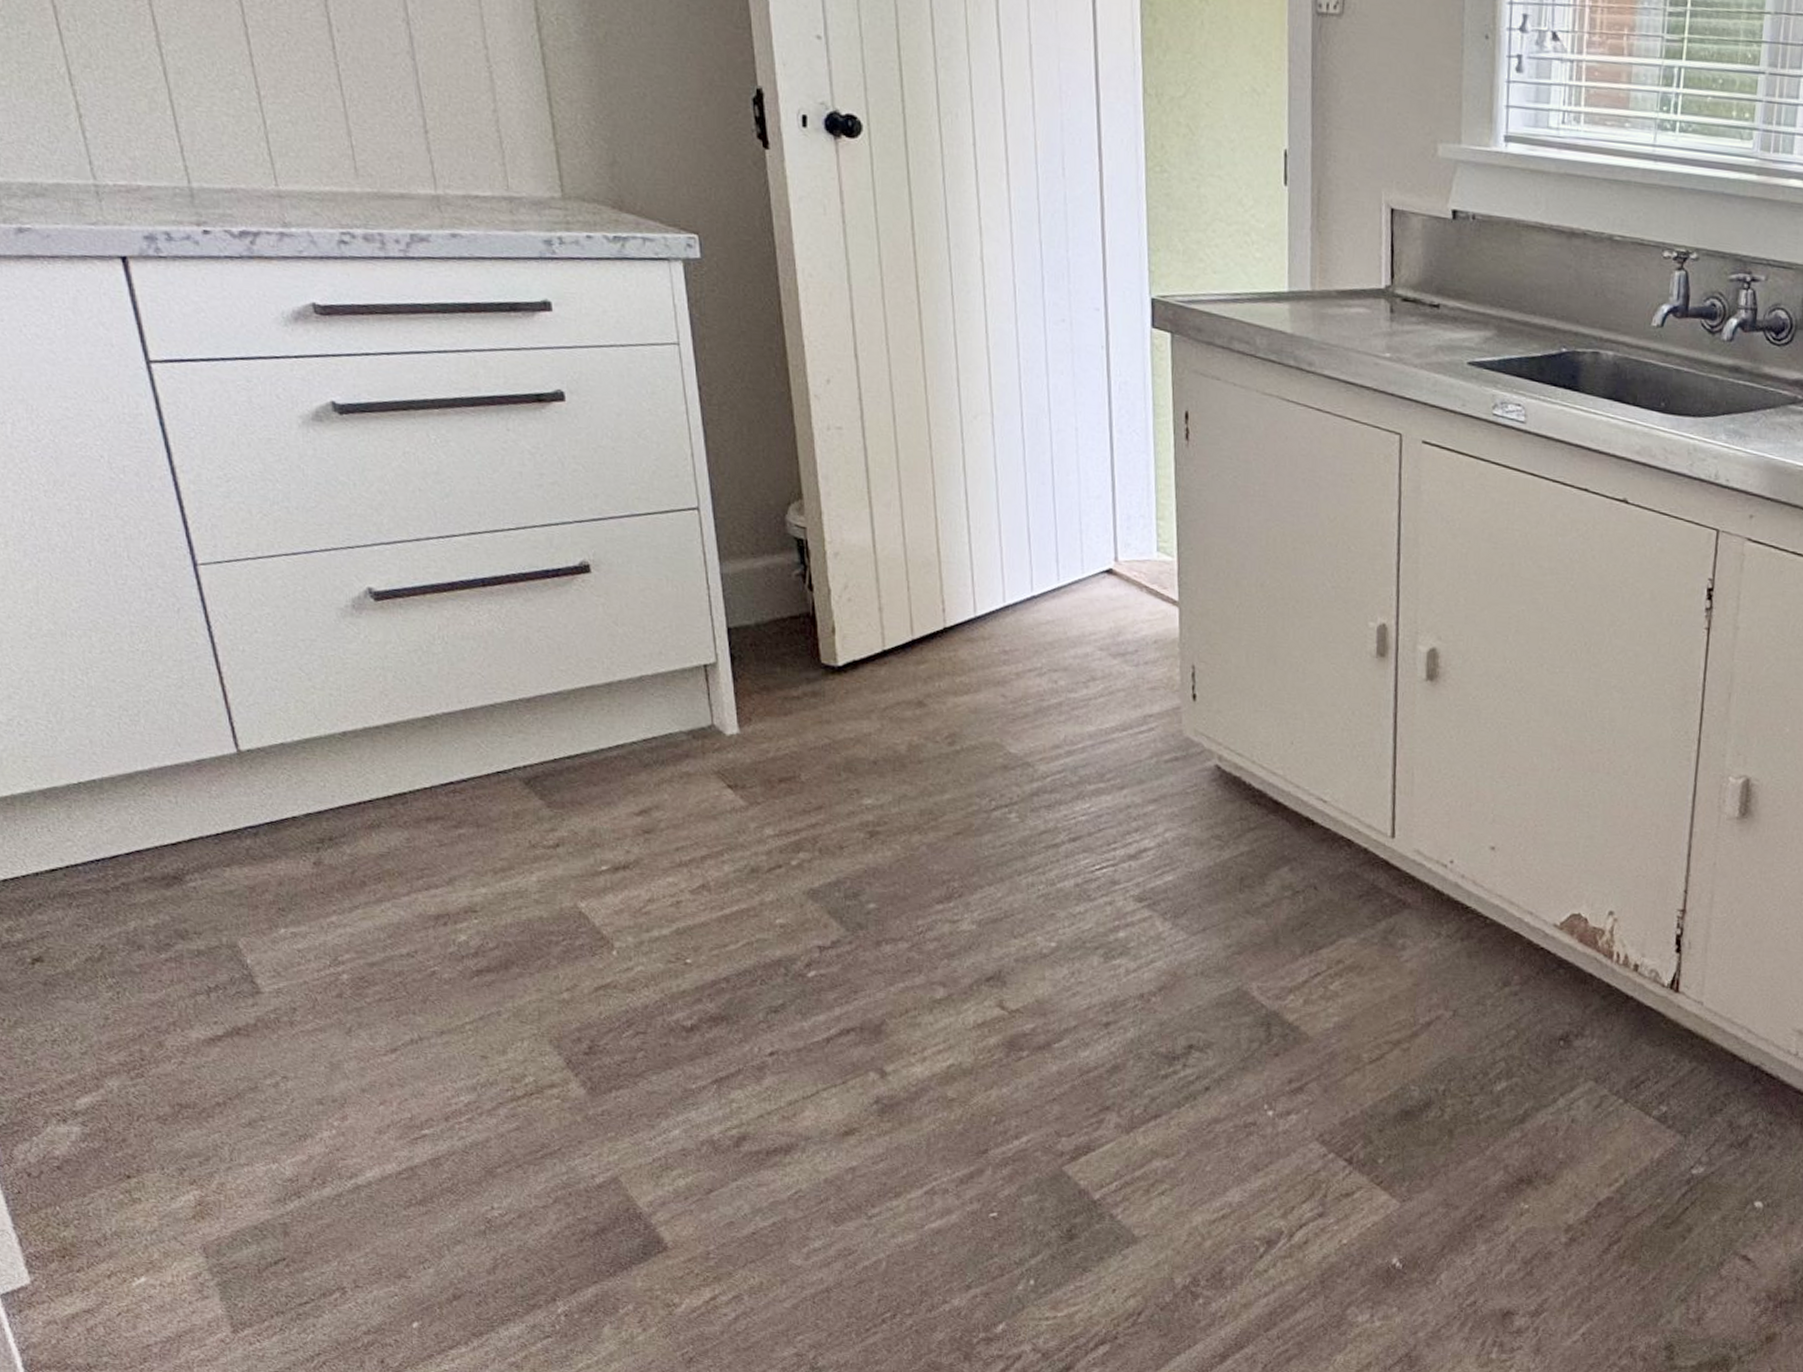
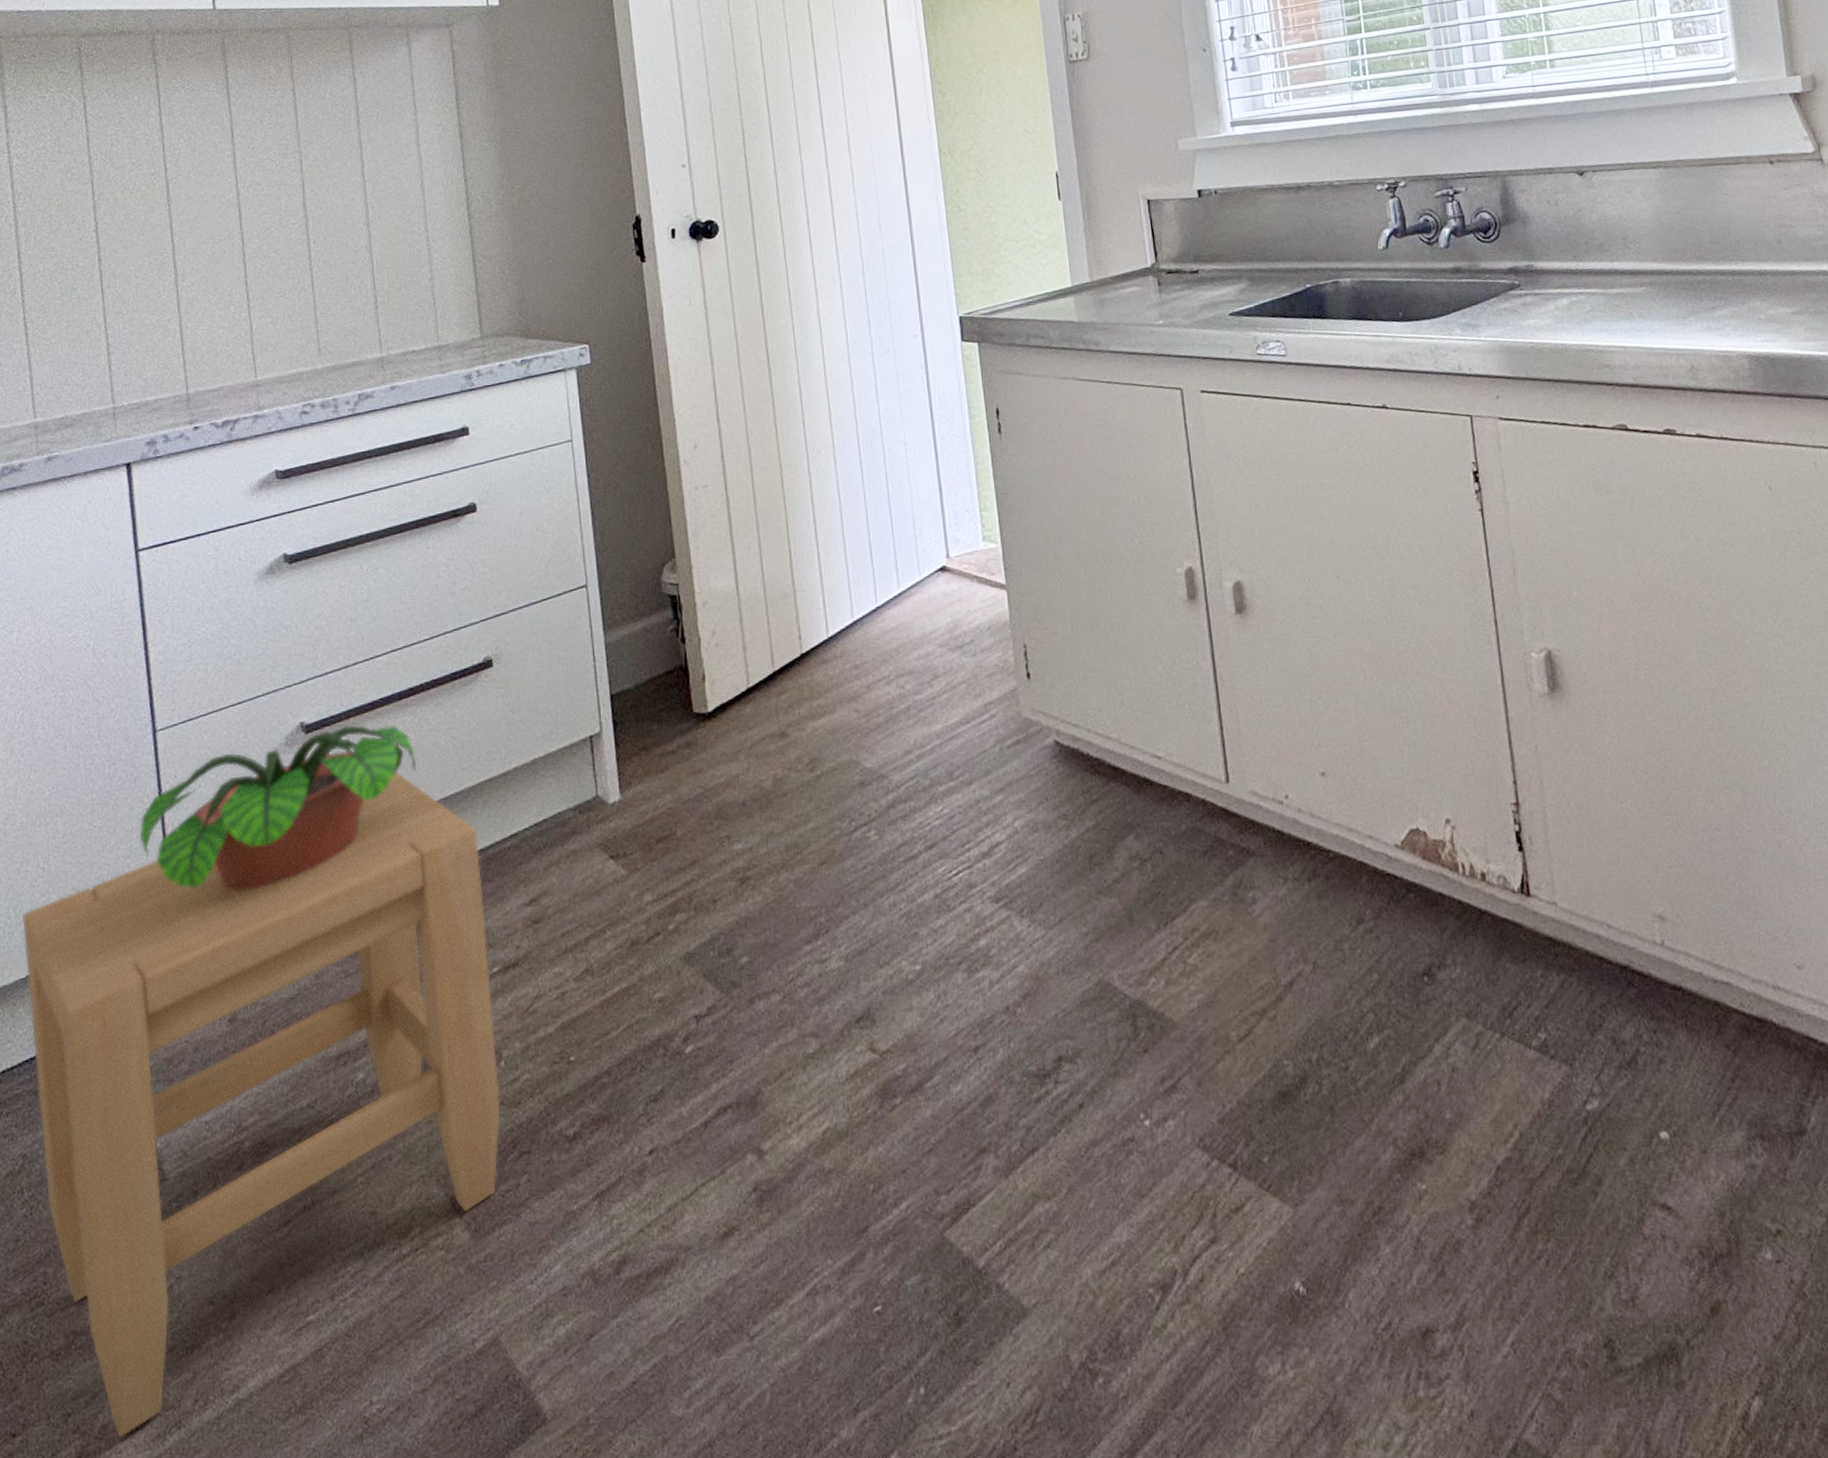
stool: none [64,658,614,1195] -> present [21,771,501,1437]
potted plant: none [189,600,507,745] -> present [139,724,417,891]

